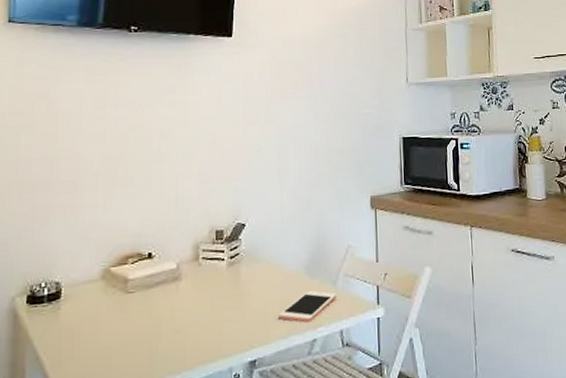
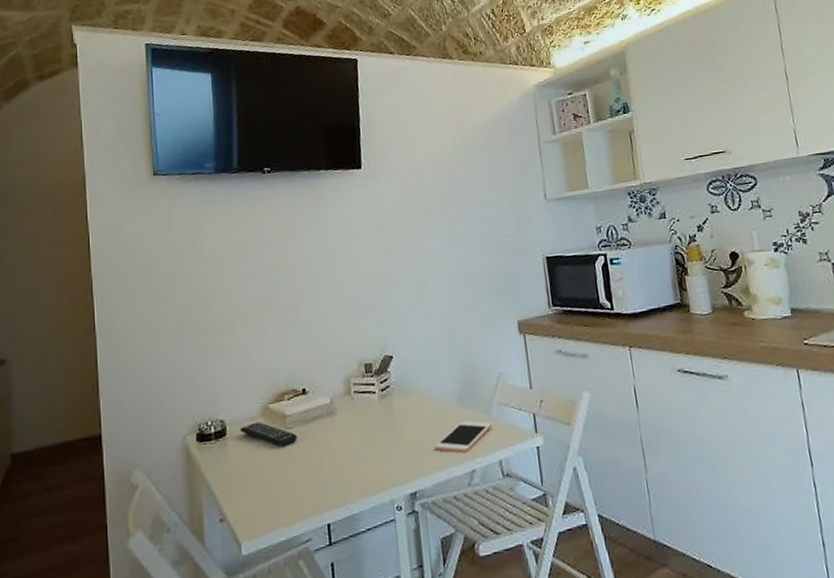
remote control: none [76,285,138,313] -> present [240,422,297,448]

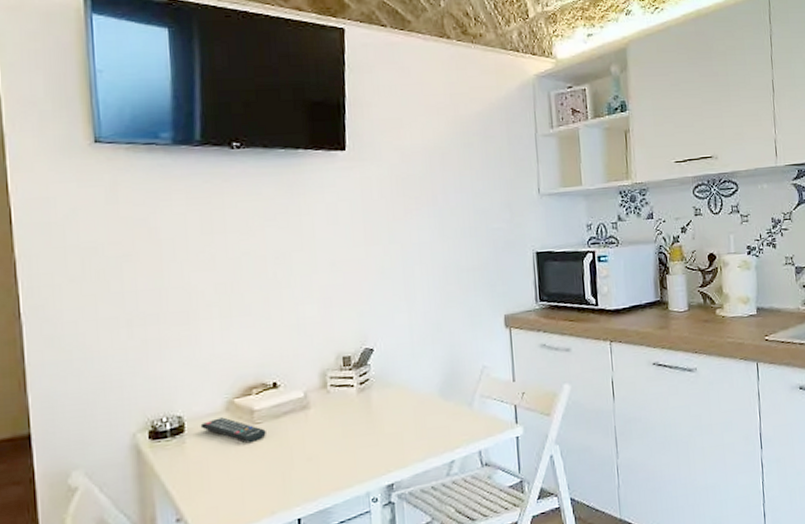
cell phone: present [434,421,492,454] -> none [414,413,473,445]

